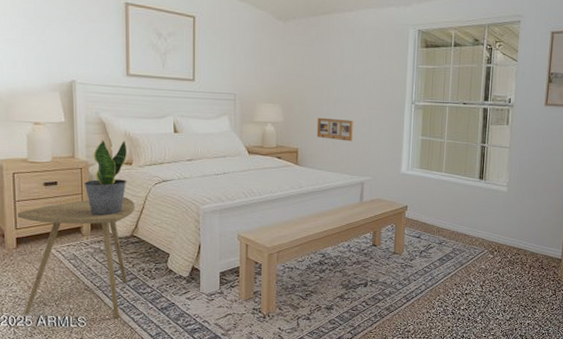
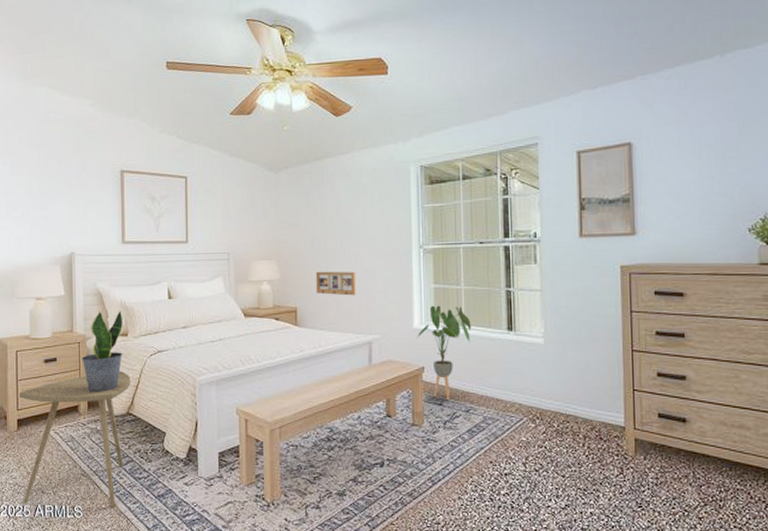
house plant: none [403,154,450,235] -> present [416,305,472,401]

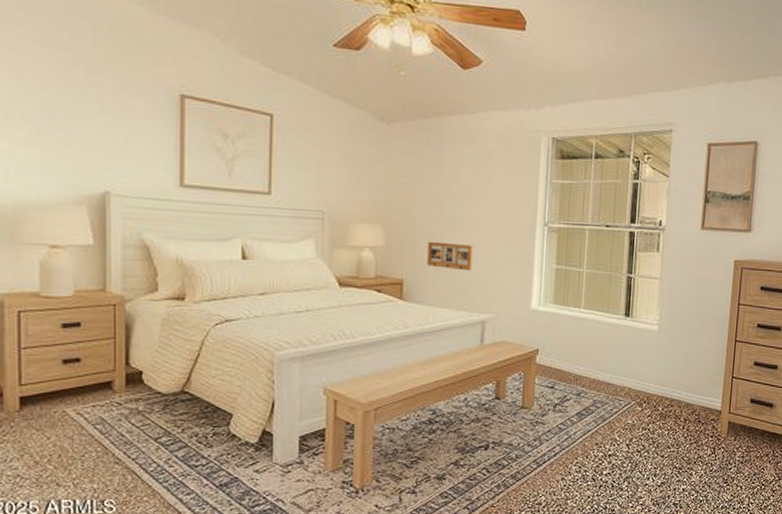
side table: present [18,371,131,508] -> none [21,342,188,500]
potted plant: present [81,311,124,392] -> none [118,268,179,366]
house plant: present [416,305,472,401] -> none [533,286,590,384]

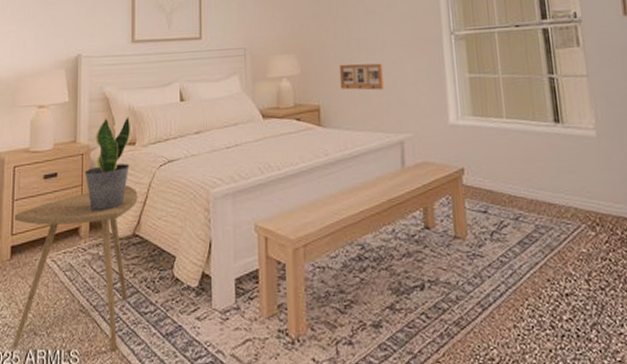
side table: none [21,342,188,500] -> present [12,186,138,351]
potted plant: none [118,268,179,366] -> present [84,117,131,211]

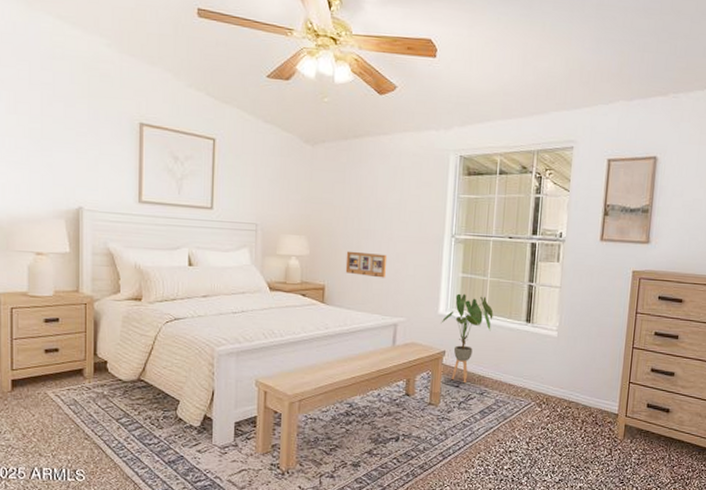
side table: present [12,186,138,351] -> none [13,337,143,472]
potted plant: present [84,117,131,211] -> none [88,272,137,357]
house plant: none [453,97,514,207] -> present [441,293,494,384]

